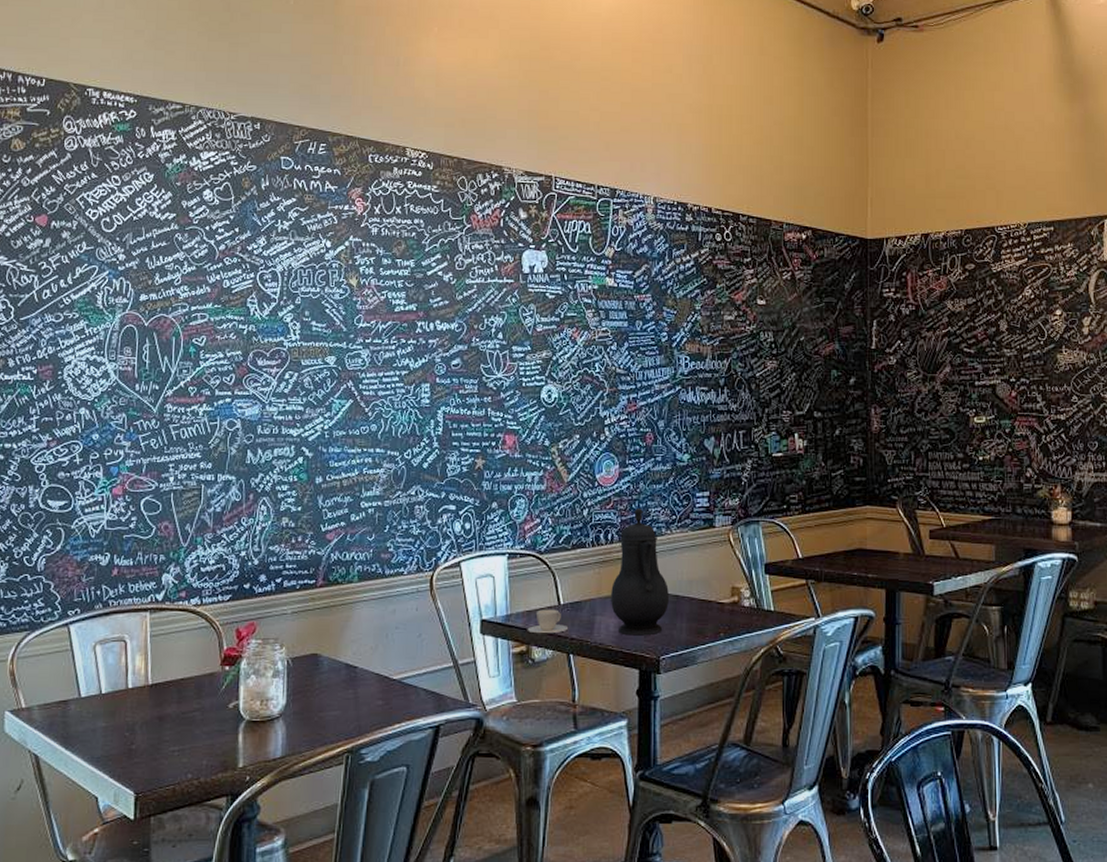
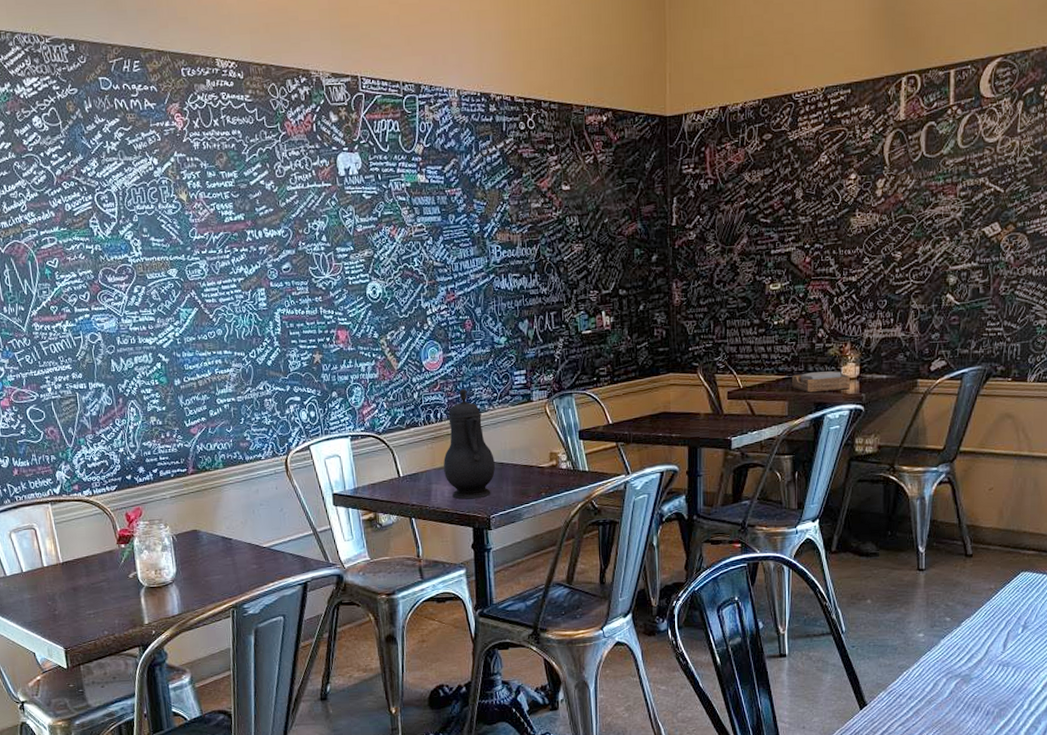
cup: present [527,609,569,634] -> none [373,481,409,503]
napkin holder: none [999,515,1063,537] -> present [792,371,851,393]

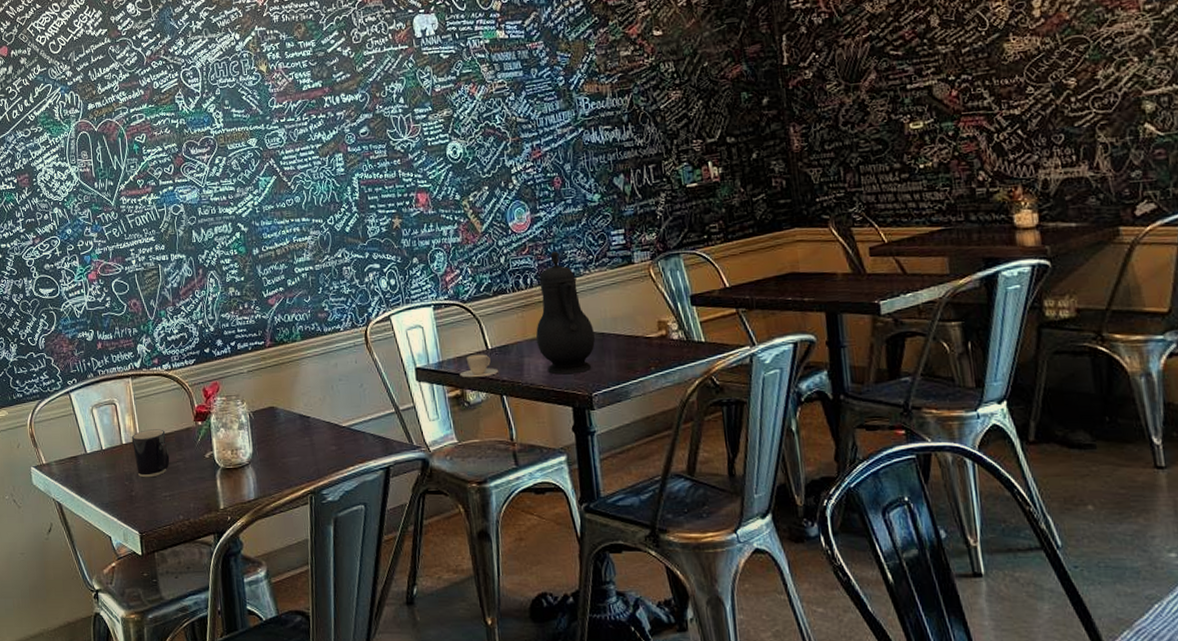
mug: none [53,552,93,598] -> present [131,429,170,478]
cup: none [373,481,409,503] -> present [459,354,499,378]
napkin holder: present [792,371,851,393] -> none [950,219,1029,247]

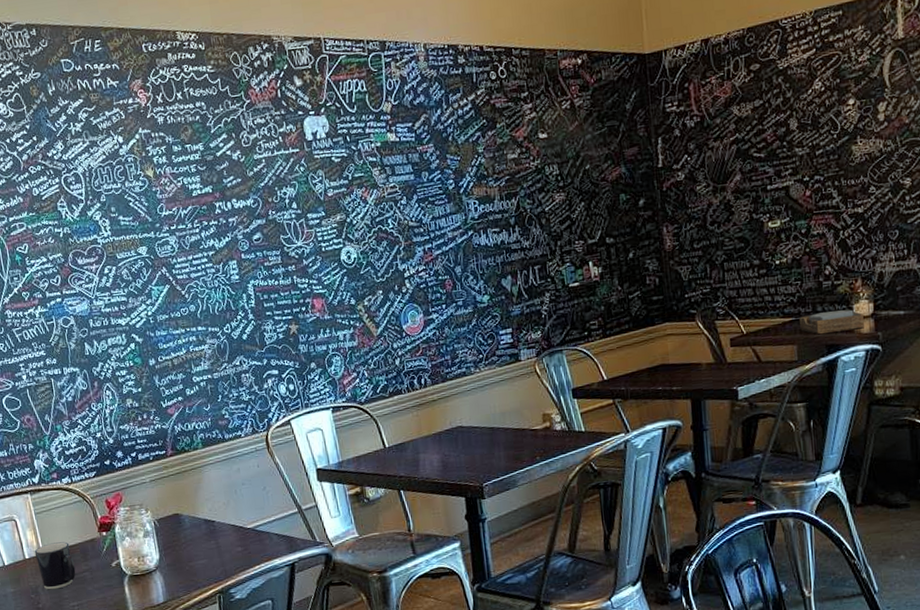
cup: present [459,354,499,378] -> none [359,452,396,476]
coffeepot: present [536,251,595,375] -> none [430,352,485,468]
napkin holder: none [950,219,1029,247] -> present [800,309,865,335]

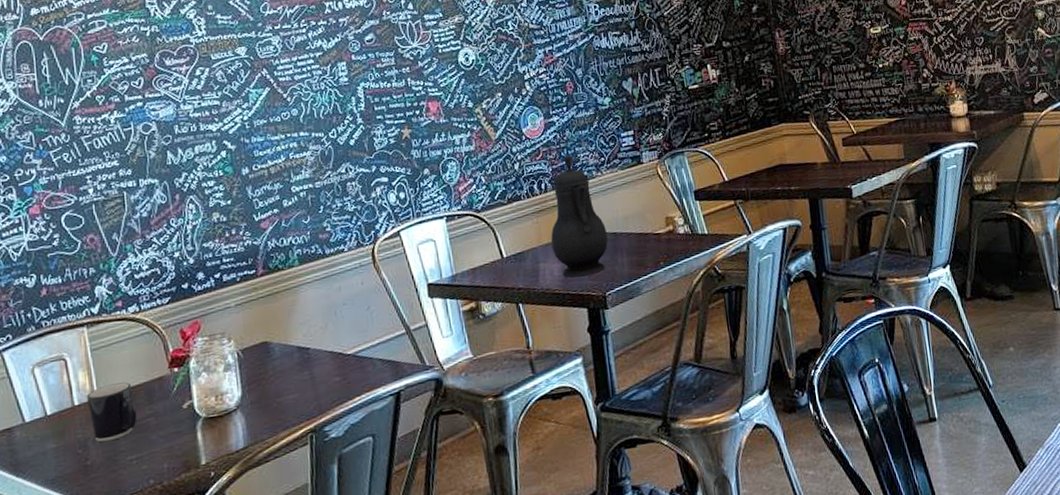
coffeepot: none [430,352,485,468] -> present [551,155,608,277]
napkin holder: present [800,309,865,335] -> none [903,109,961,134]

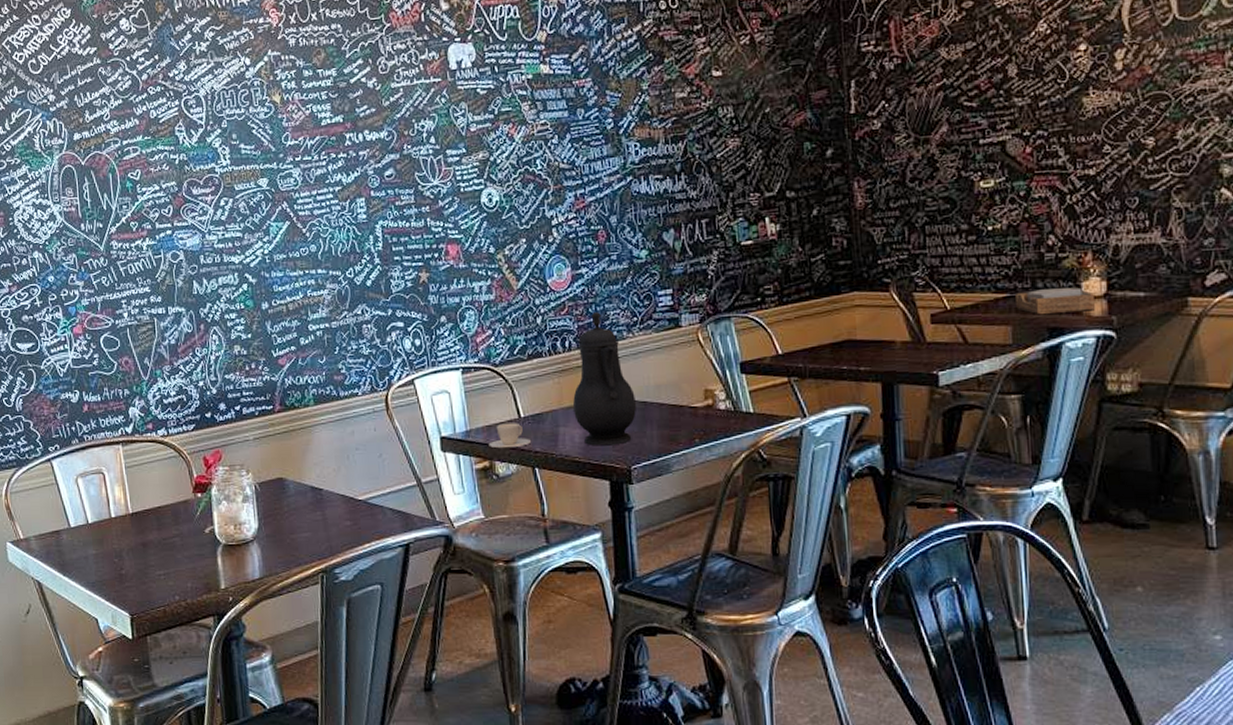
mug: present [86,382,137,443] -> none [121,501,165,555]
cup: none [474,263,515,289] -> present [488,423,532,449]
napkin holder: none [903,109,961,134] -> present [1016,287,1096,315]

